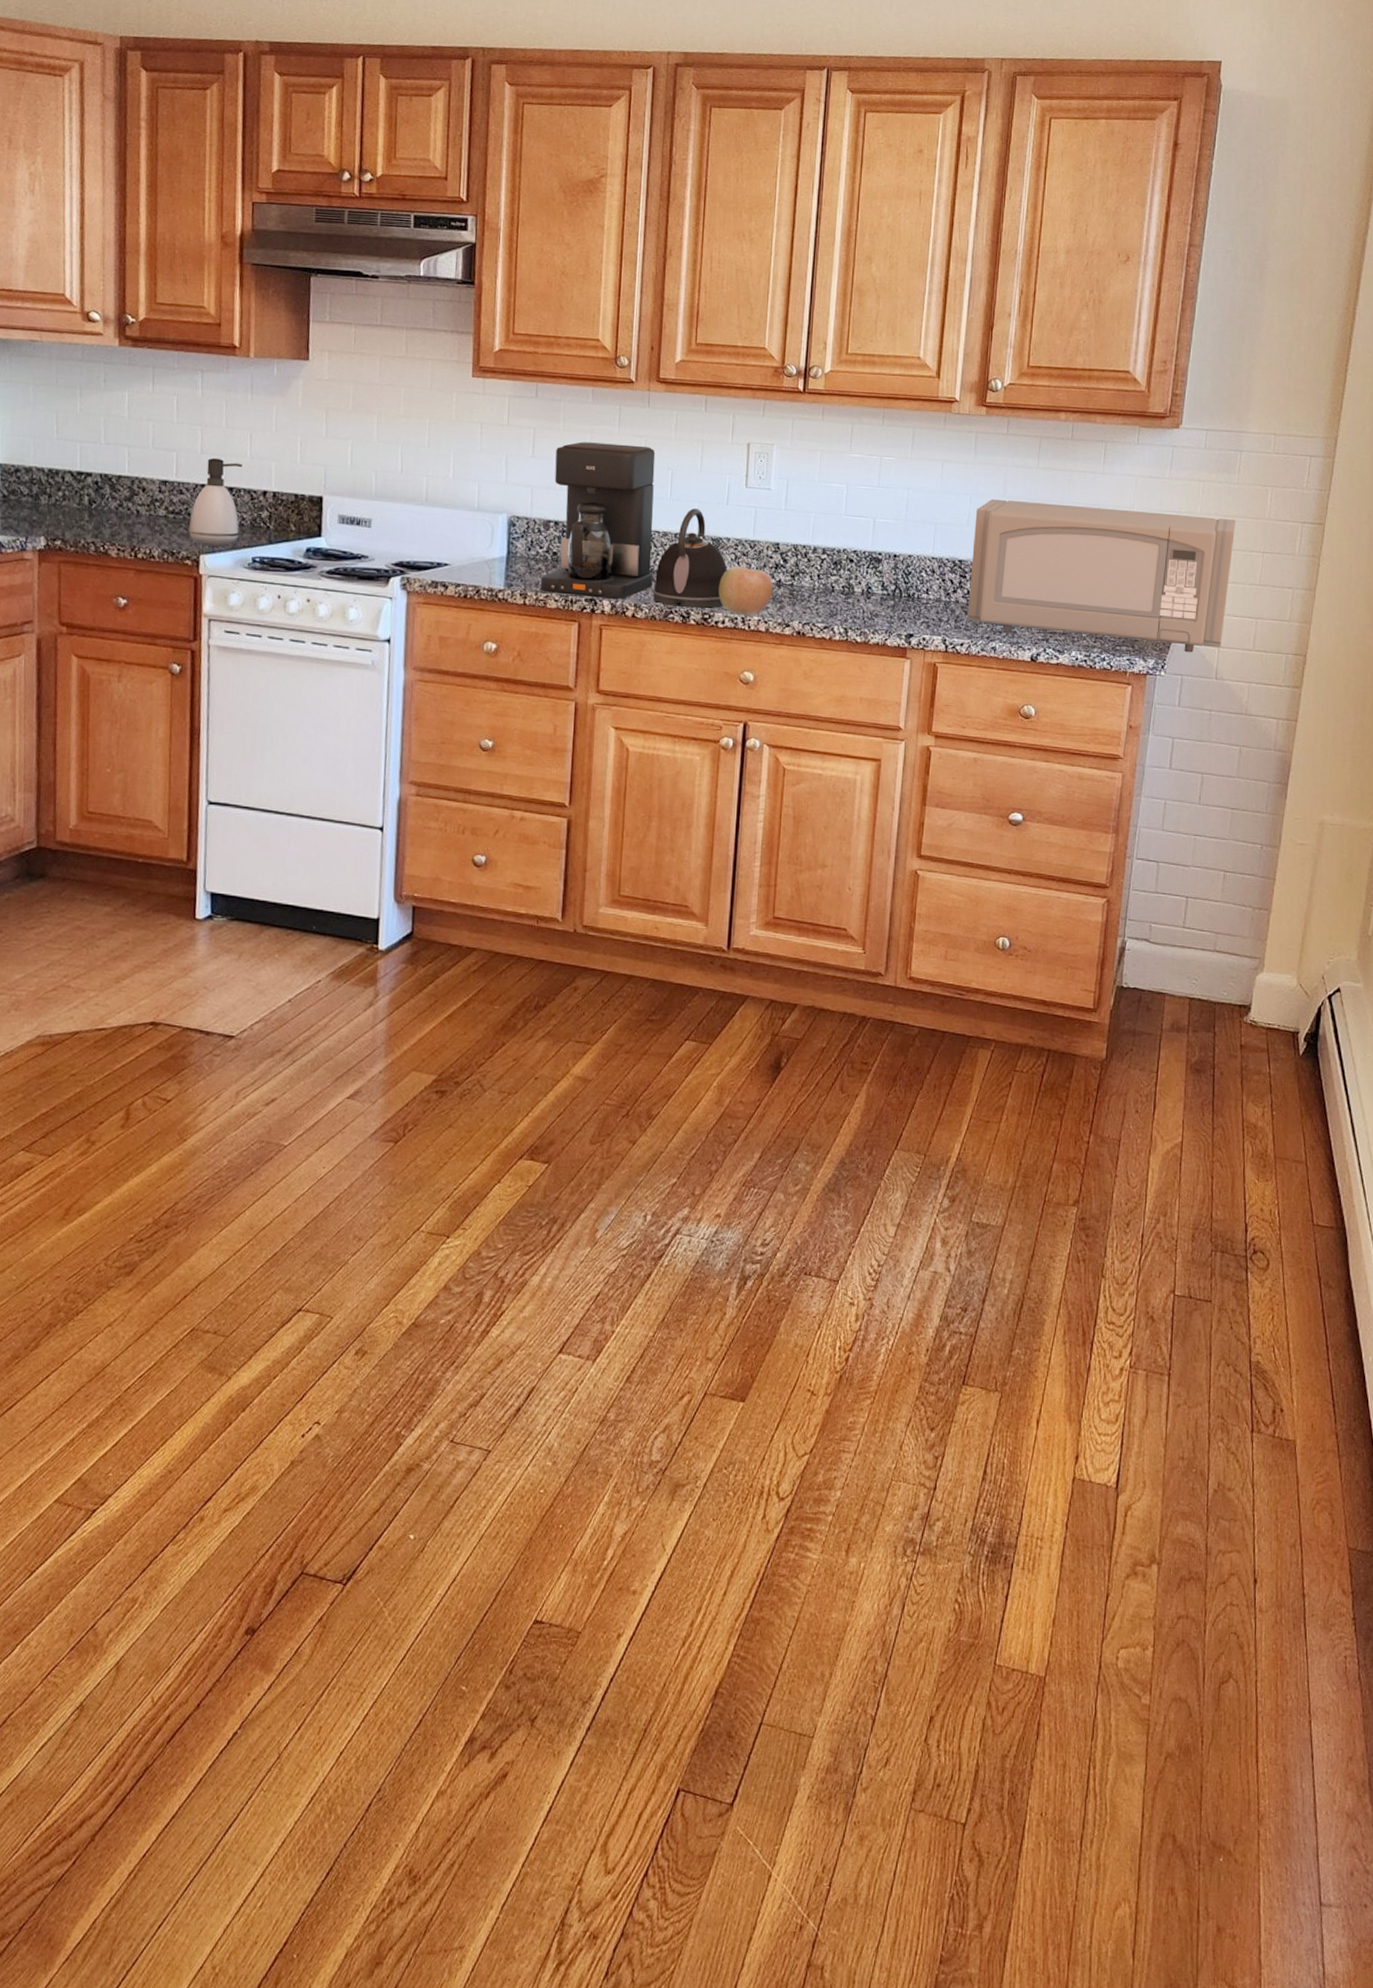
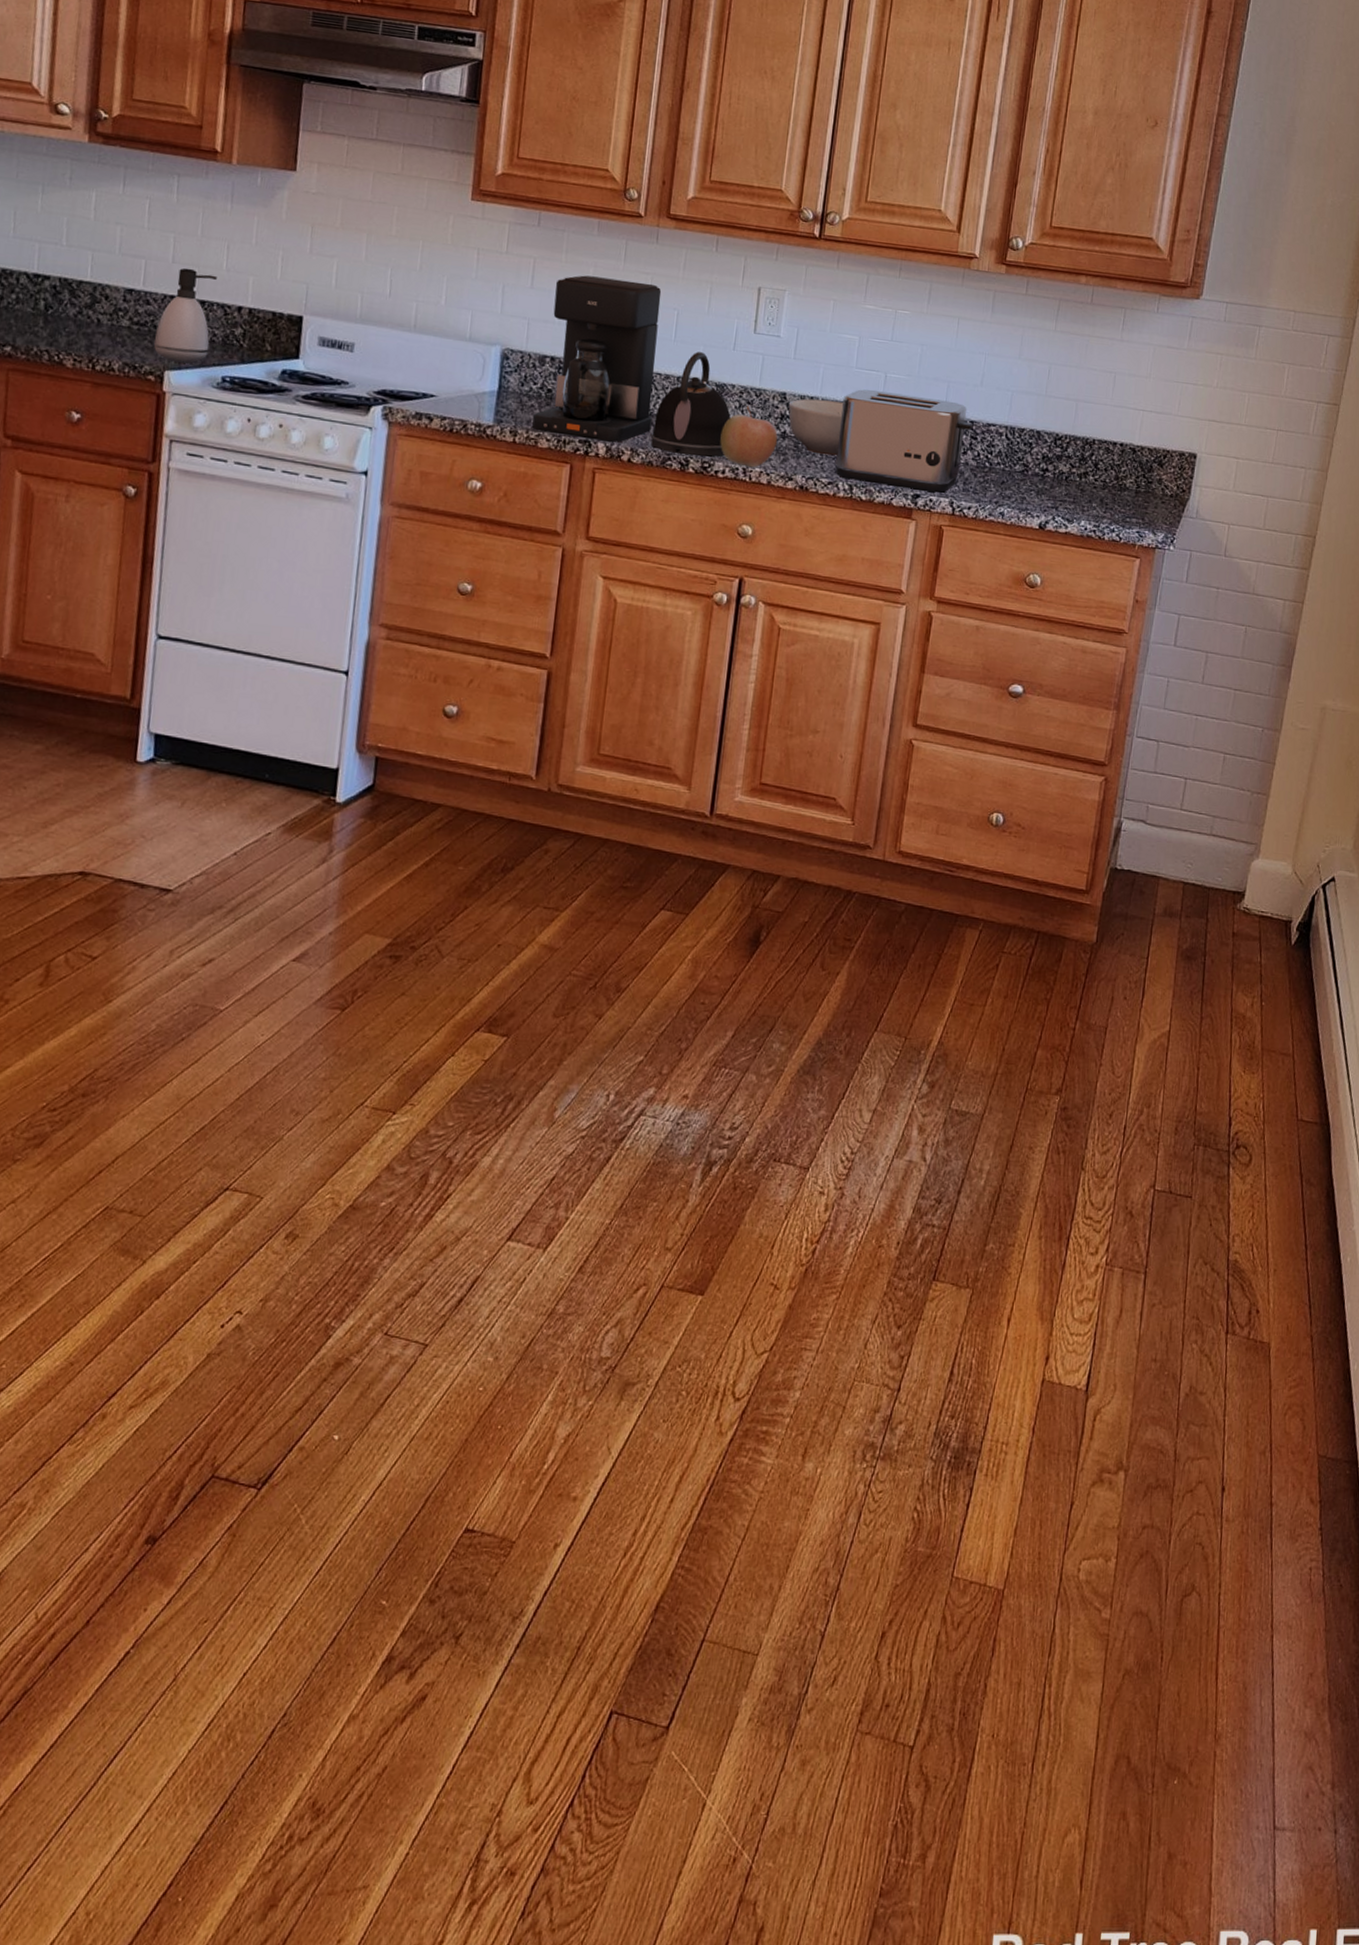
bowl: none [782,547,836,601] -> present [788,398,844,456]
toaster: none [830,535,962,633] -> present [835,389,974,494]
microwave: present [967,498,1236,653] -> none [976,359,1252,529]

